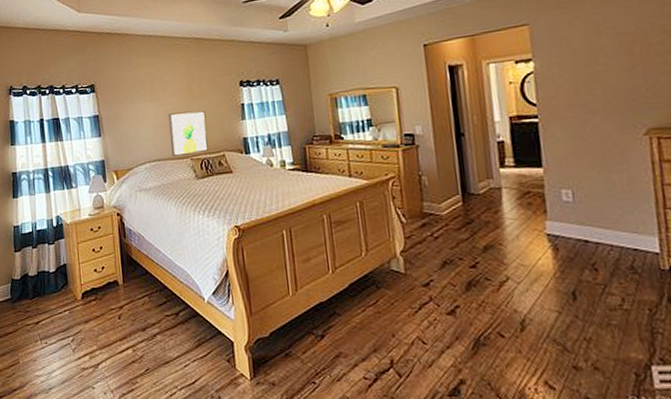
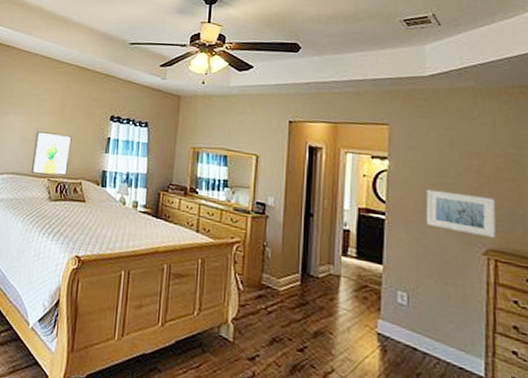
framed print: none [577,75,655,119] -> present [425,189,497,239]

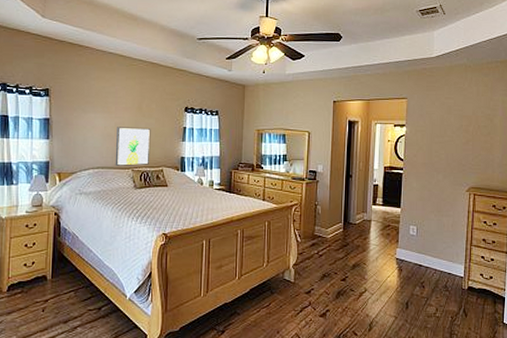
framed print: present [425,189,497,239] -> none [430,147,476,179]

